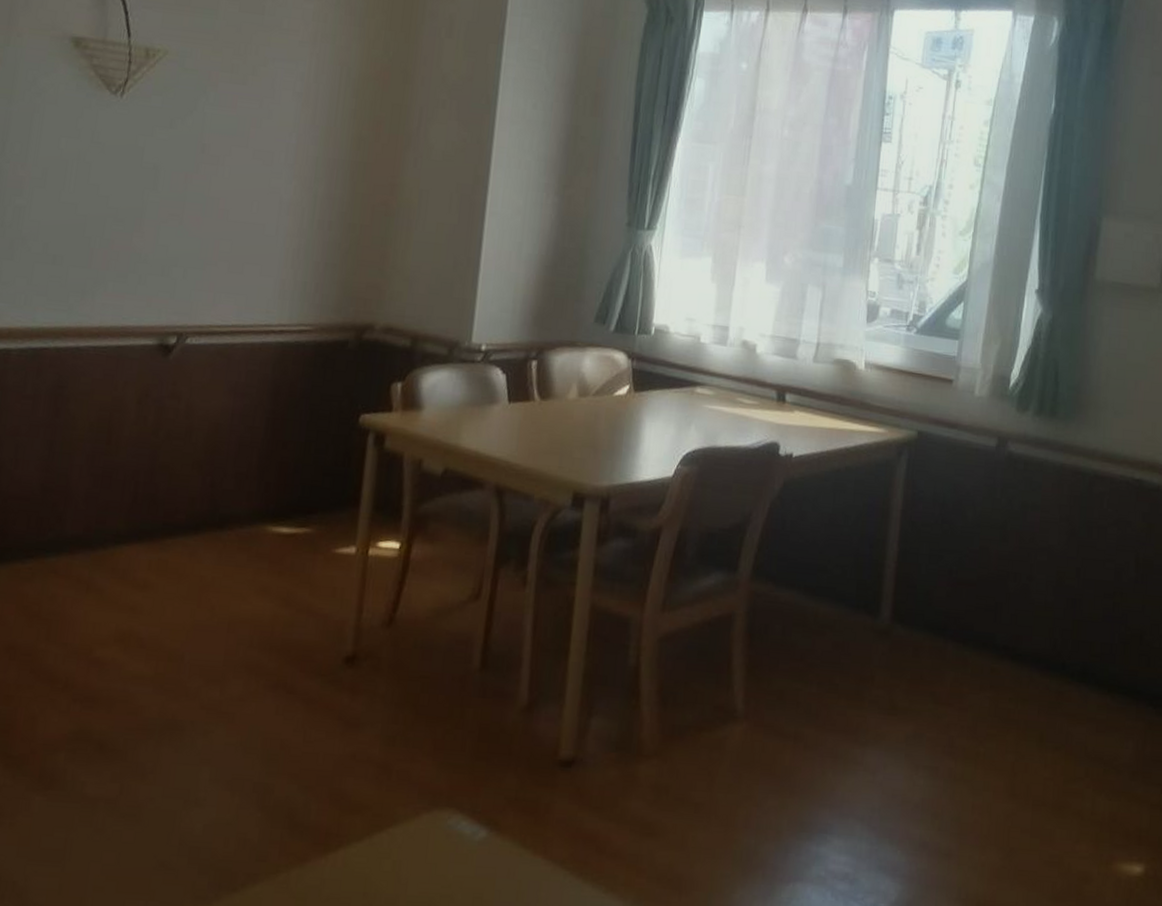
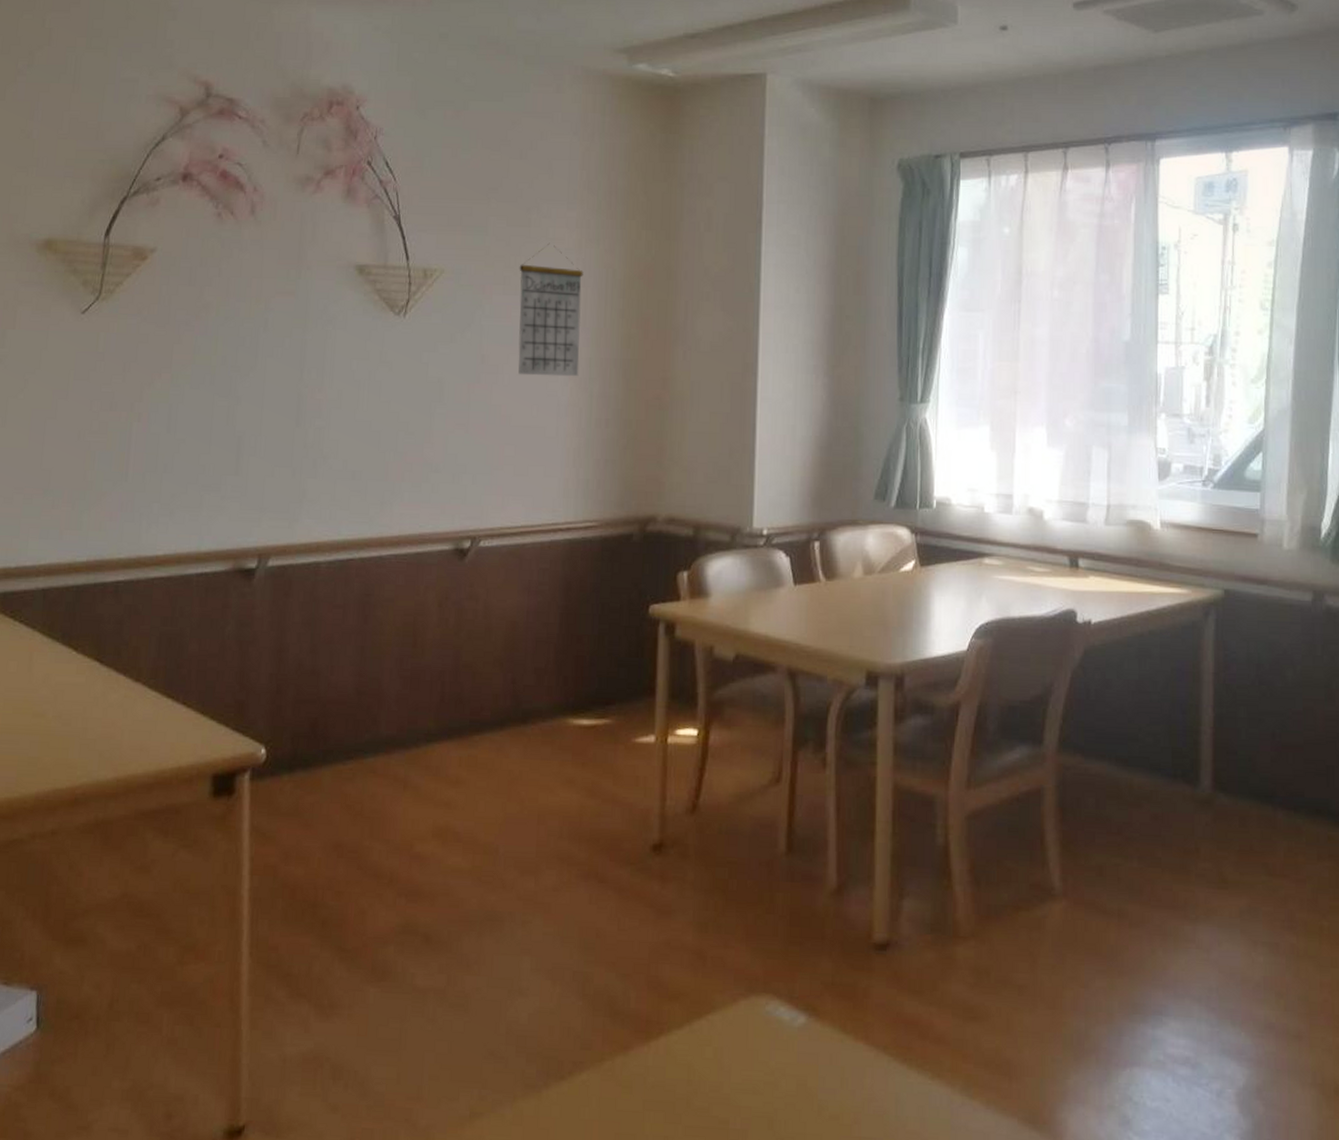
calendar: none [240,33,317,176] -> present [518,243,584,377]

